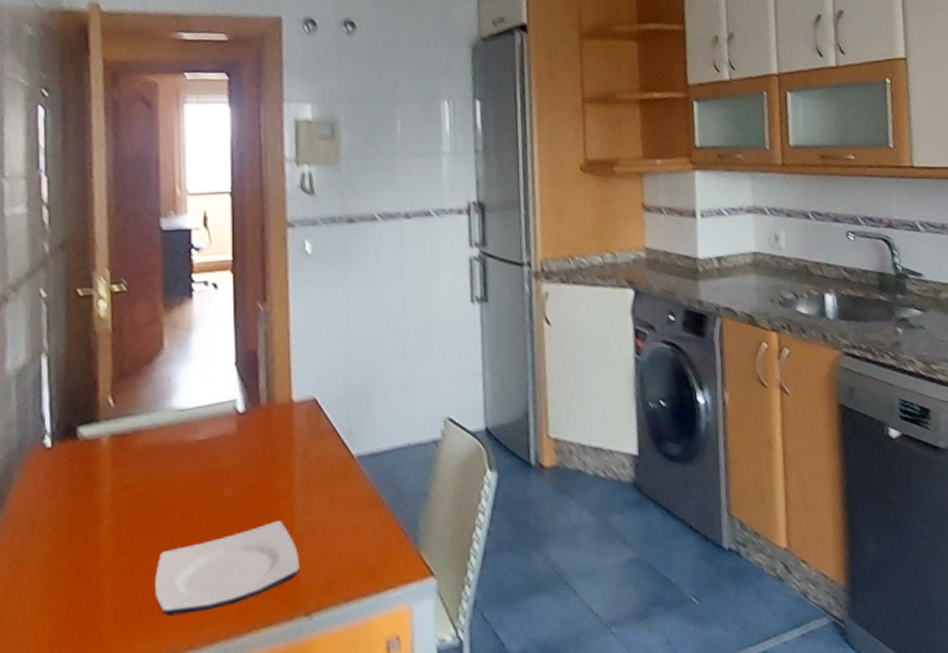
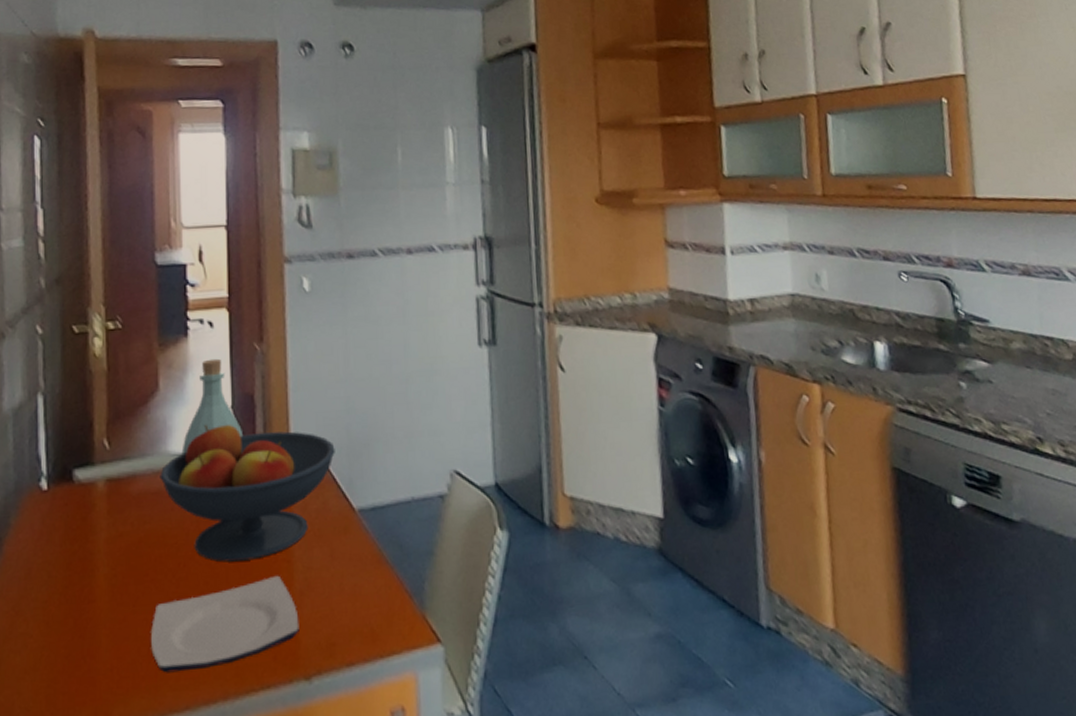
fruit bowl: none [164,380,335,510] -> present [160,424,335,562]
bottle: none [186,318,247,409] -> present [181,358,244,454]

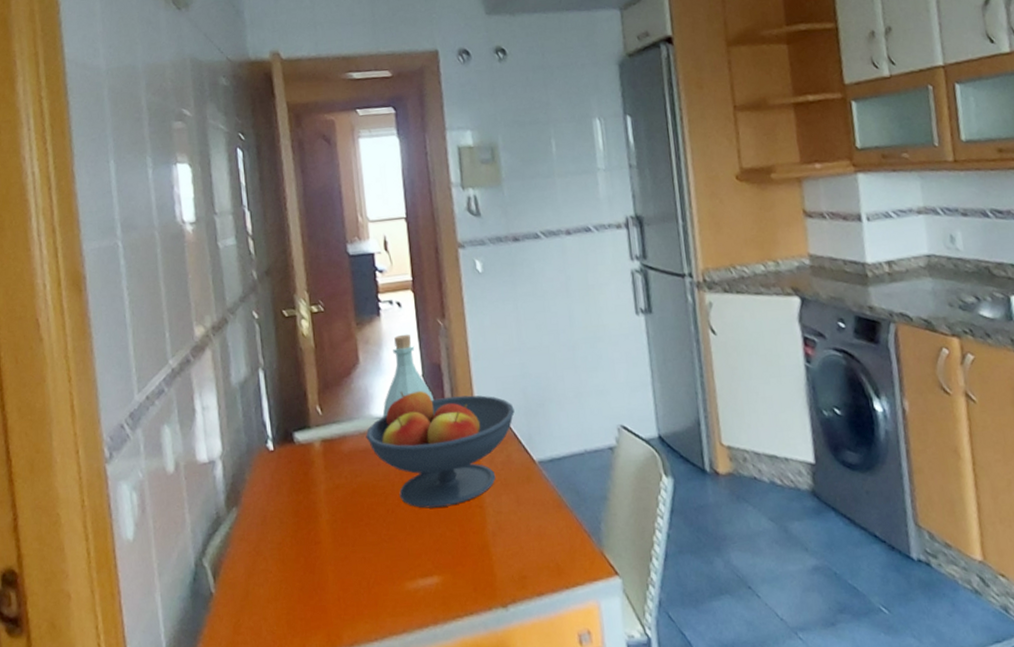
plate: present [151,575,299,673] -> none [369,519,495,602]

